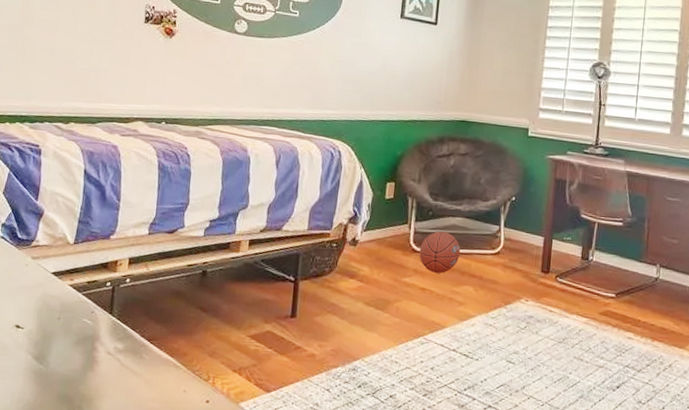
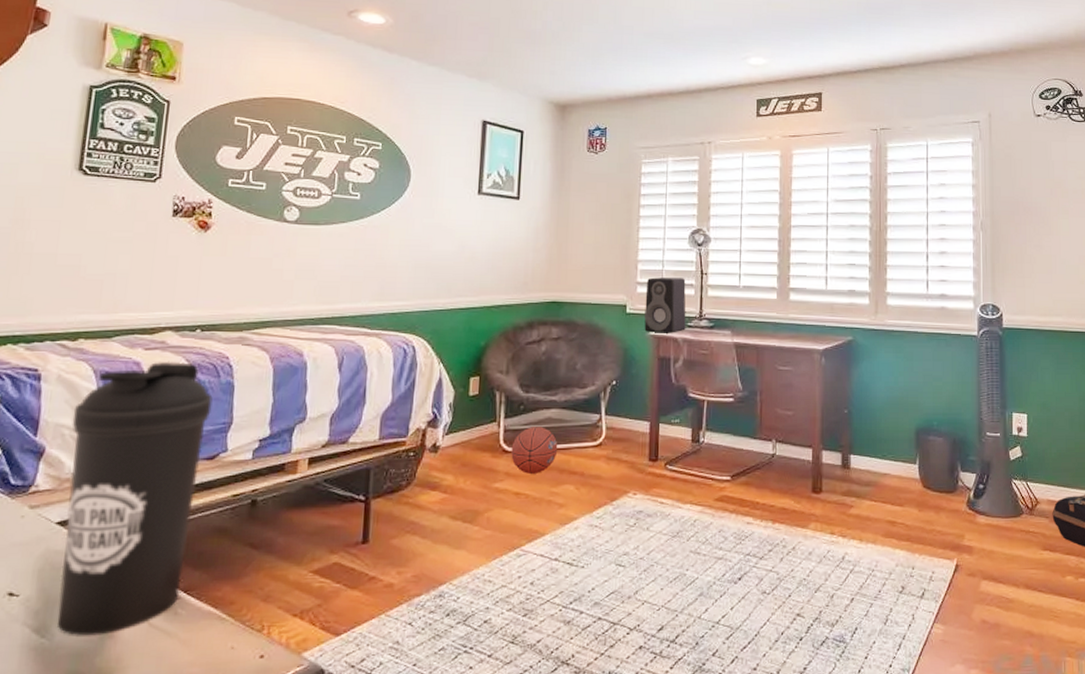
water bottle: none [51,147,174,366] -> present [57,361,213,635]
speaker: none [544,105,585,158] -> present [644,277,686,333]

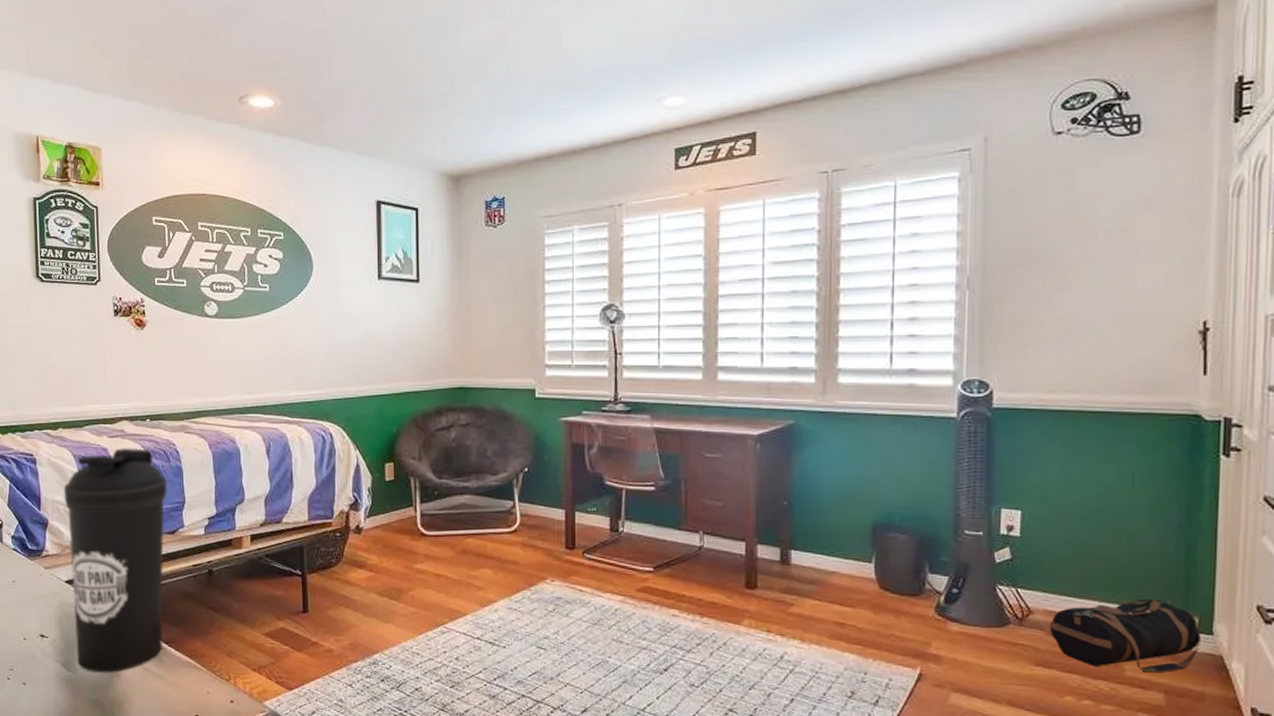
basketball: present [511,427,558,474] -> none [429,512,474,557]
speaker: present [644,277,686,333] -> none [555,359,600,419]

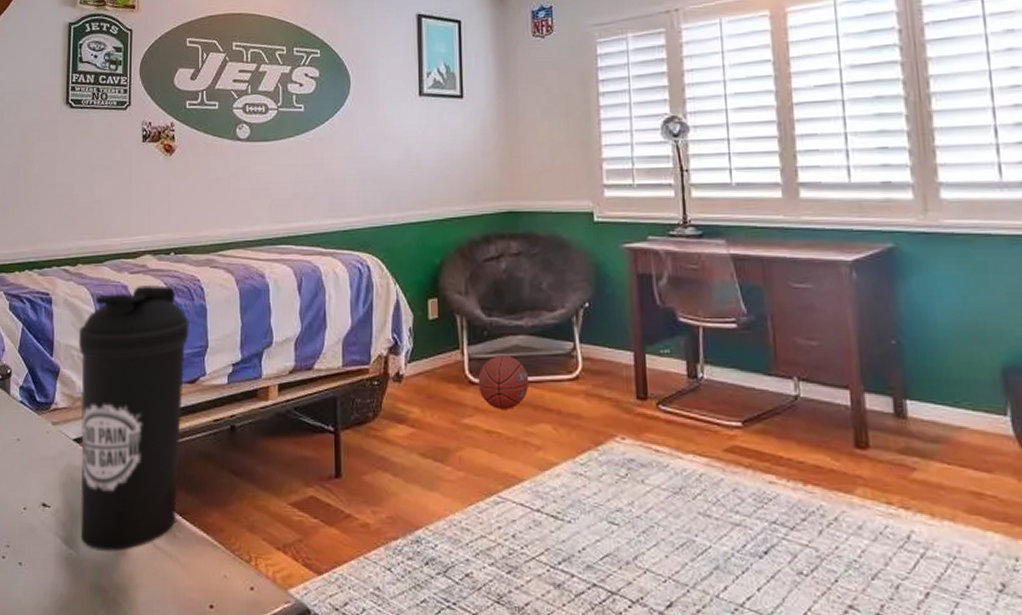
basketball: none [429,512,474,557] -> present [478,355,529,409]

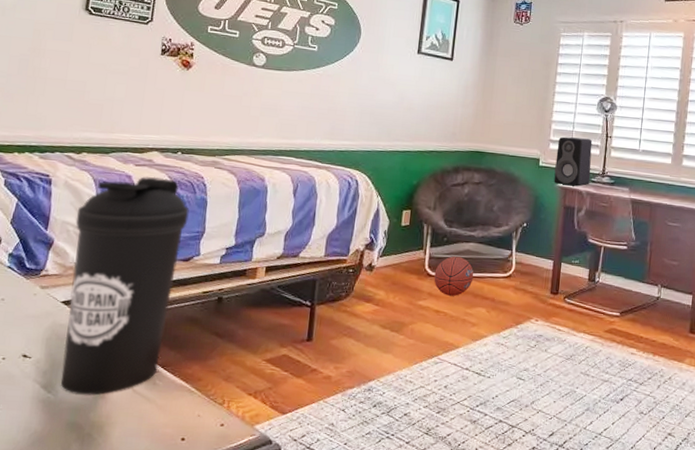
speaker: none [614,177,668,245] -> present [554,136,593,187]

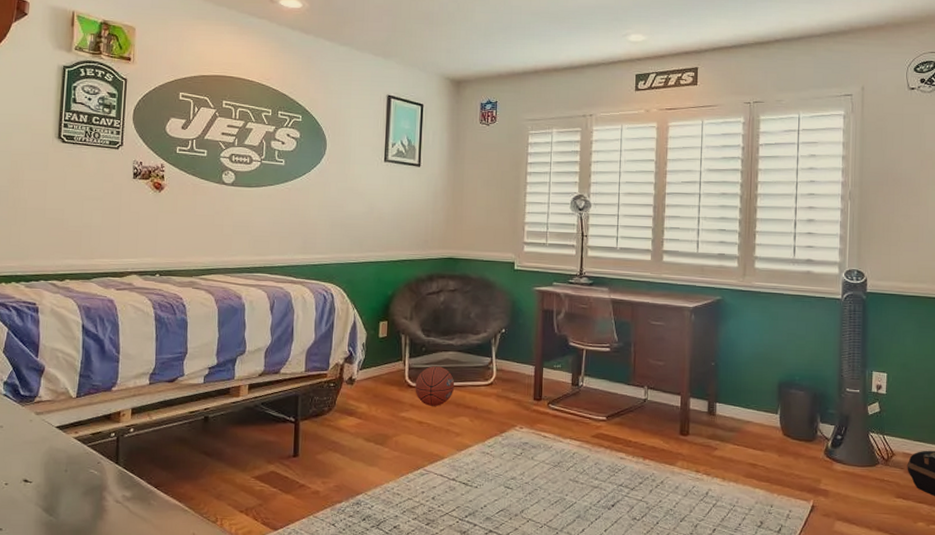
water bottle: present [60,176,189,394] -> none [61,300,171,516]
speaker: present [554,136,593,187] -> none [530,238,568,289]

